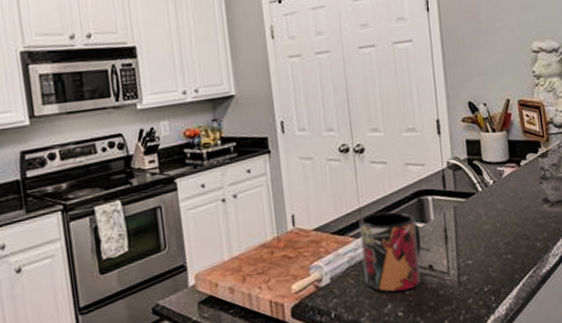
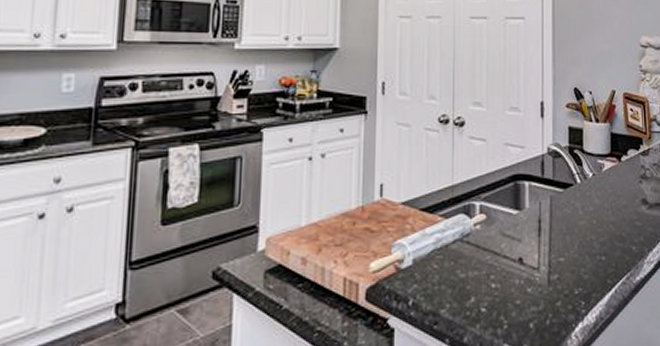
mug: present [359,211,422,293] -> none [450,192,514,285]

